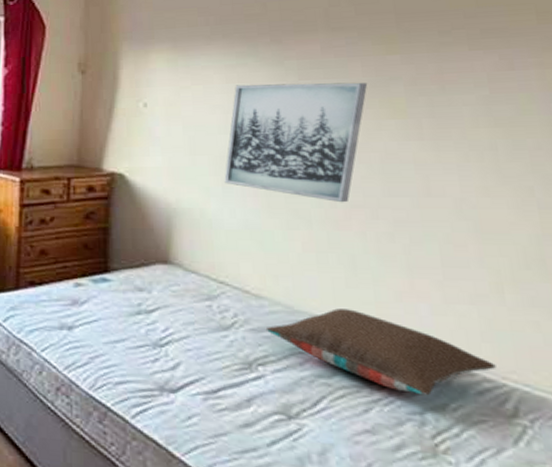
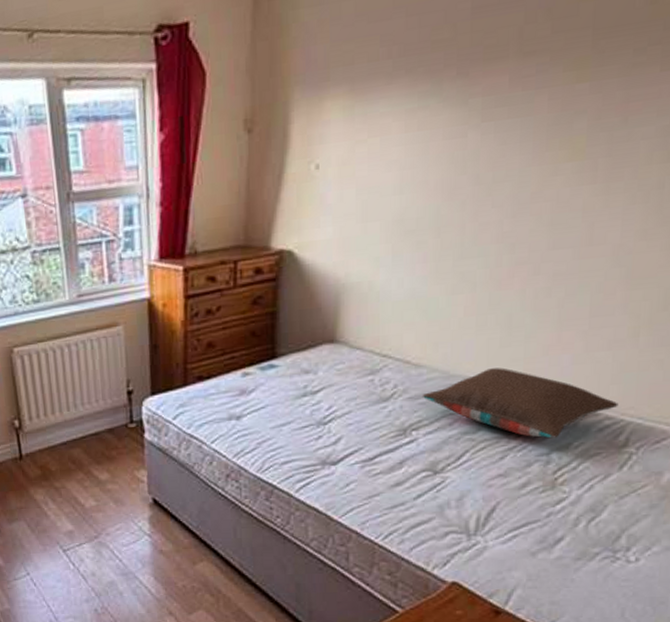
wall art: present [224,82,368,203] -> none [395,119,552,261]

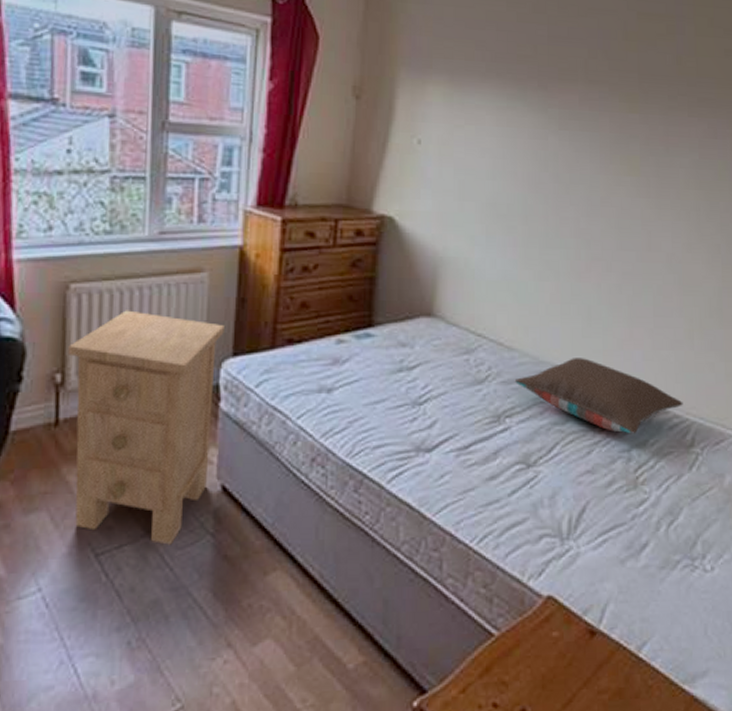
nightstand: none [20,365,142,543] -> present [68,310,224,545]

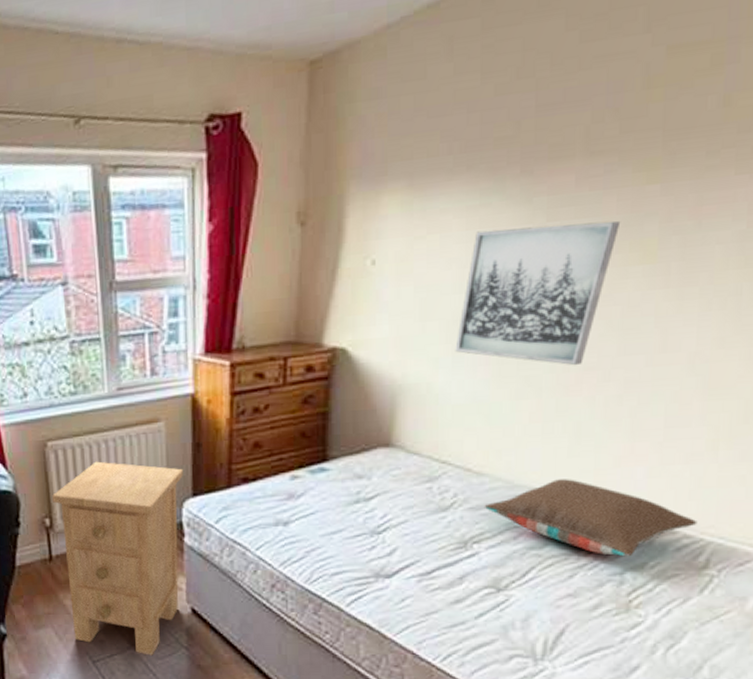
wall art: none [488,129,613,255] -> present [455,220,621,366]

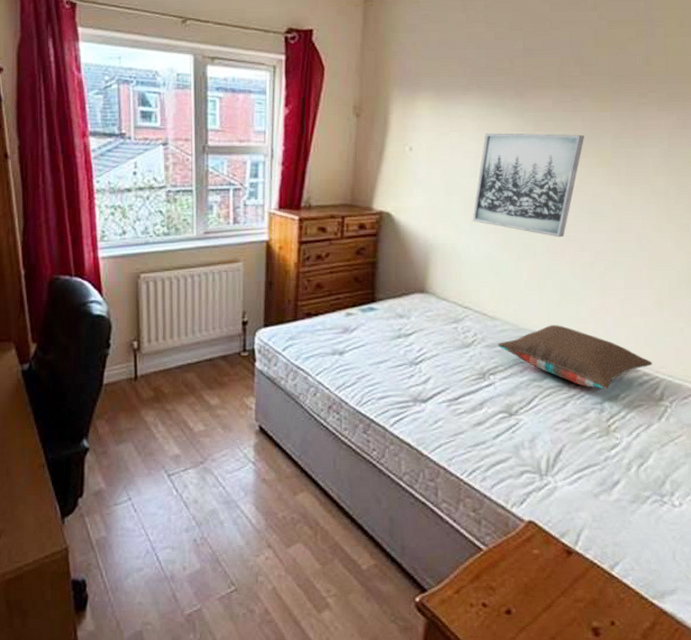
nightstand: present [52,461,183,656] -> none [141,293,257,470]

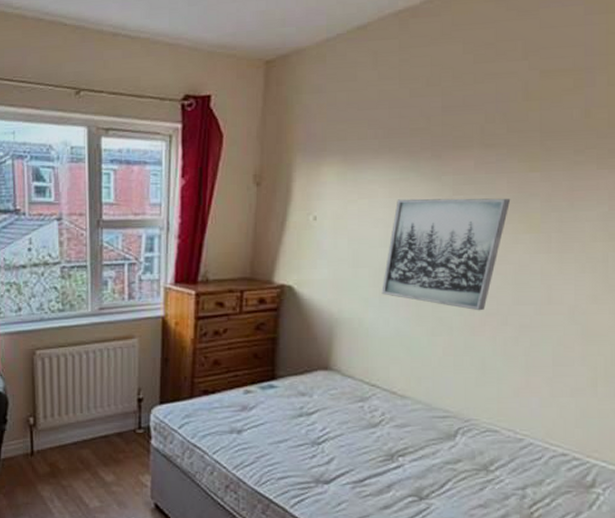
pillow: present [497,325,653,389] -> none [407,405,584,474]

